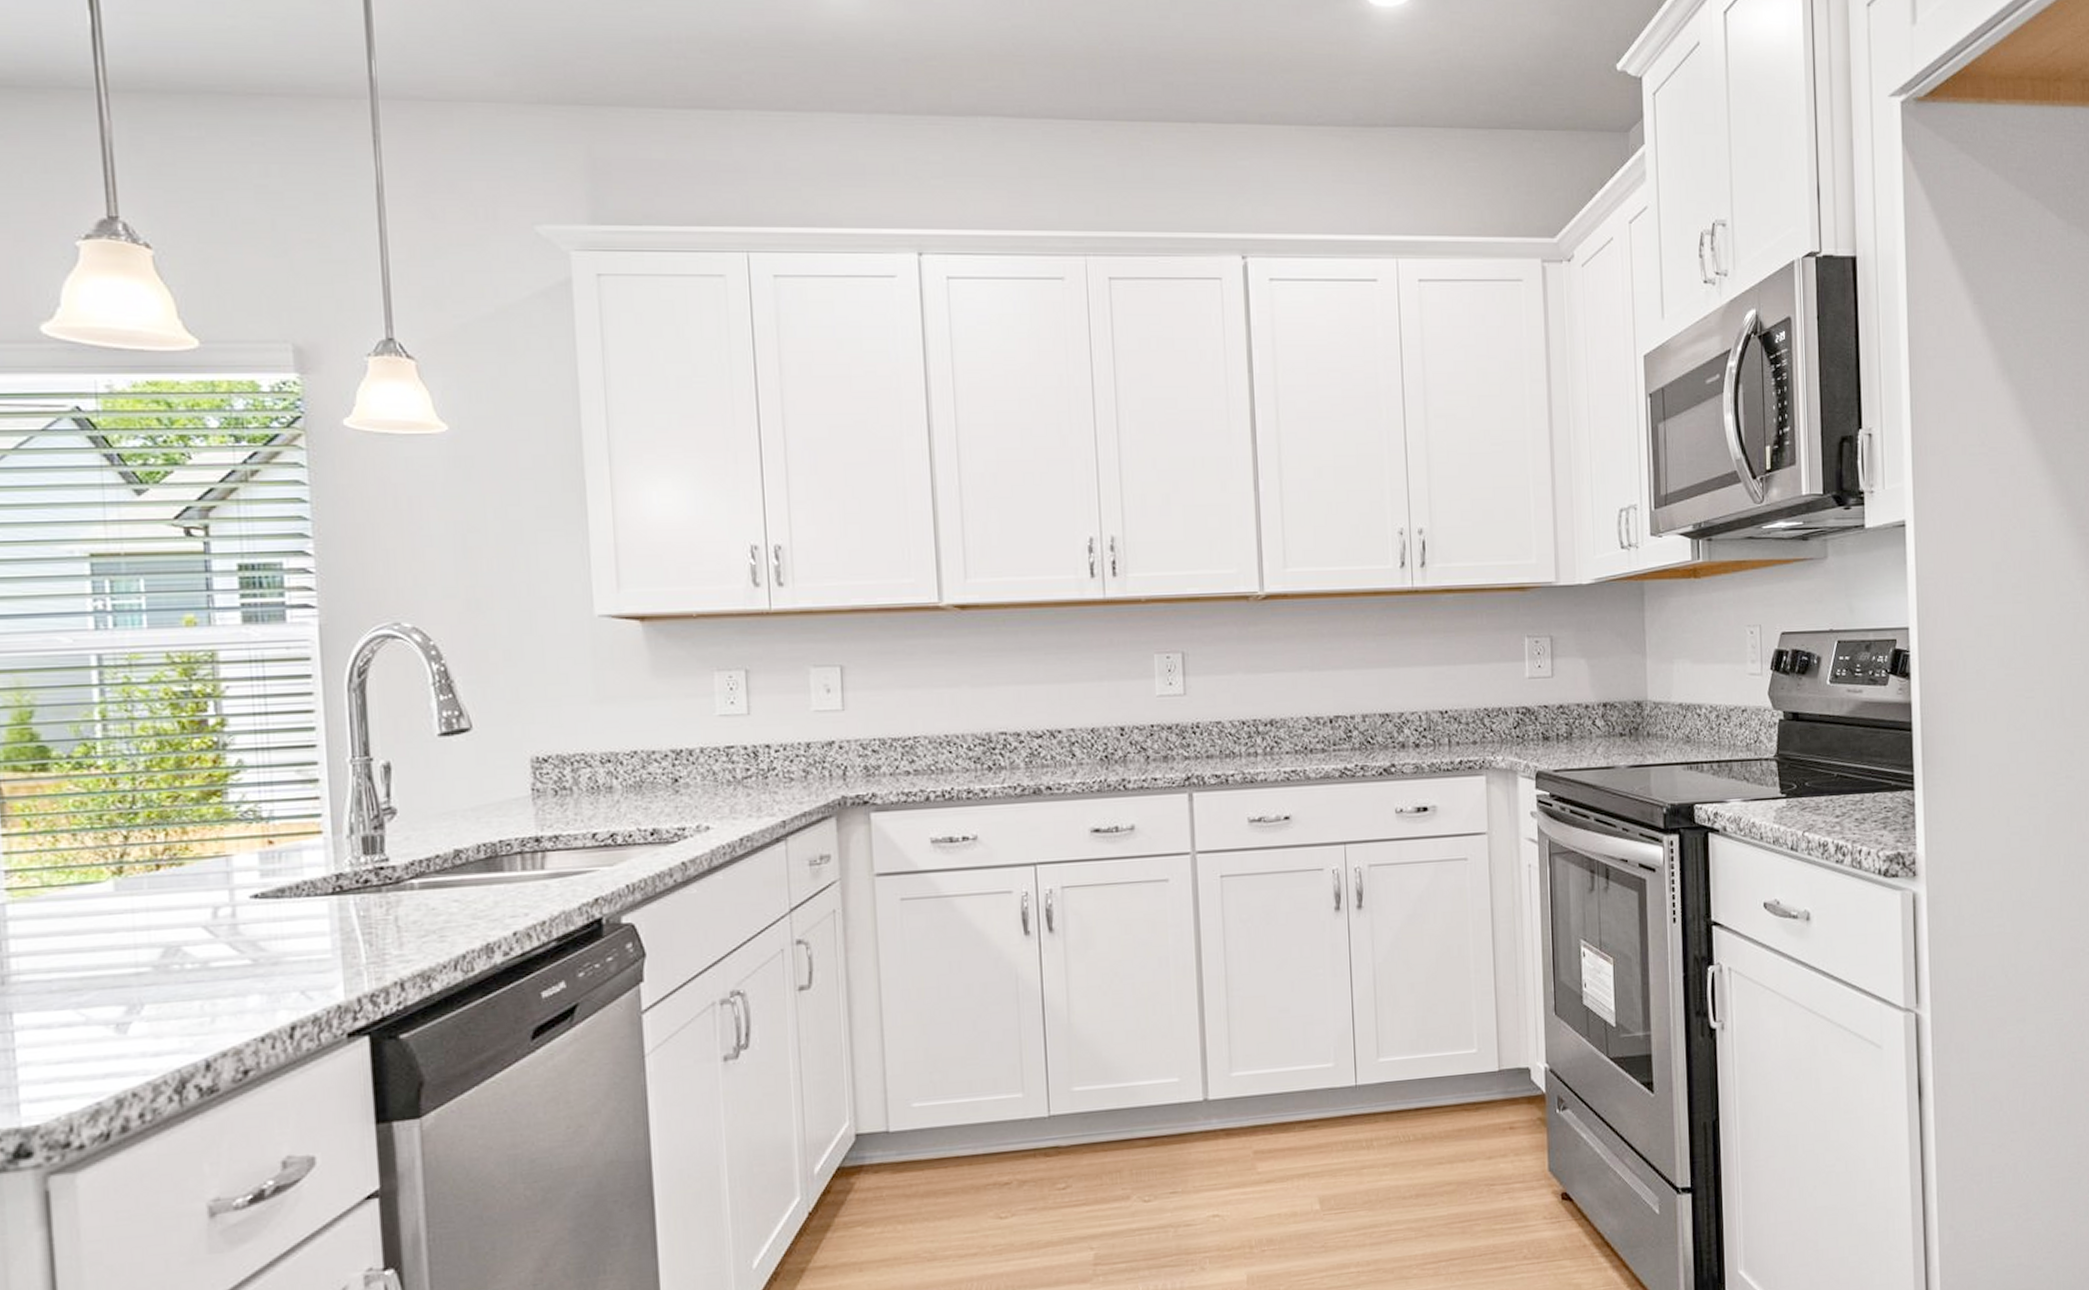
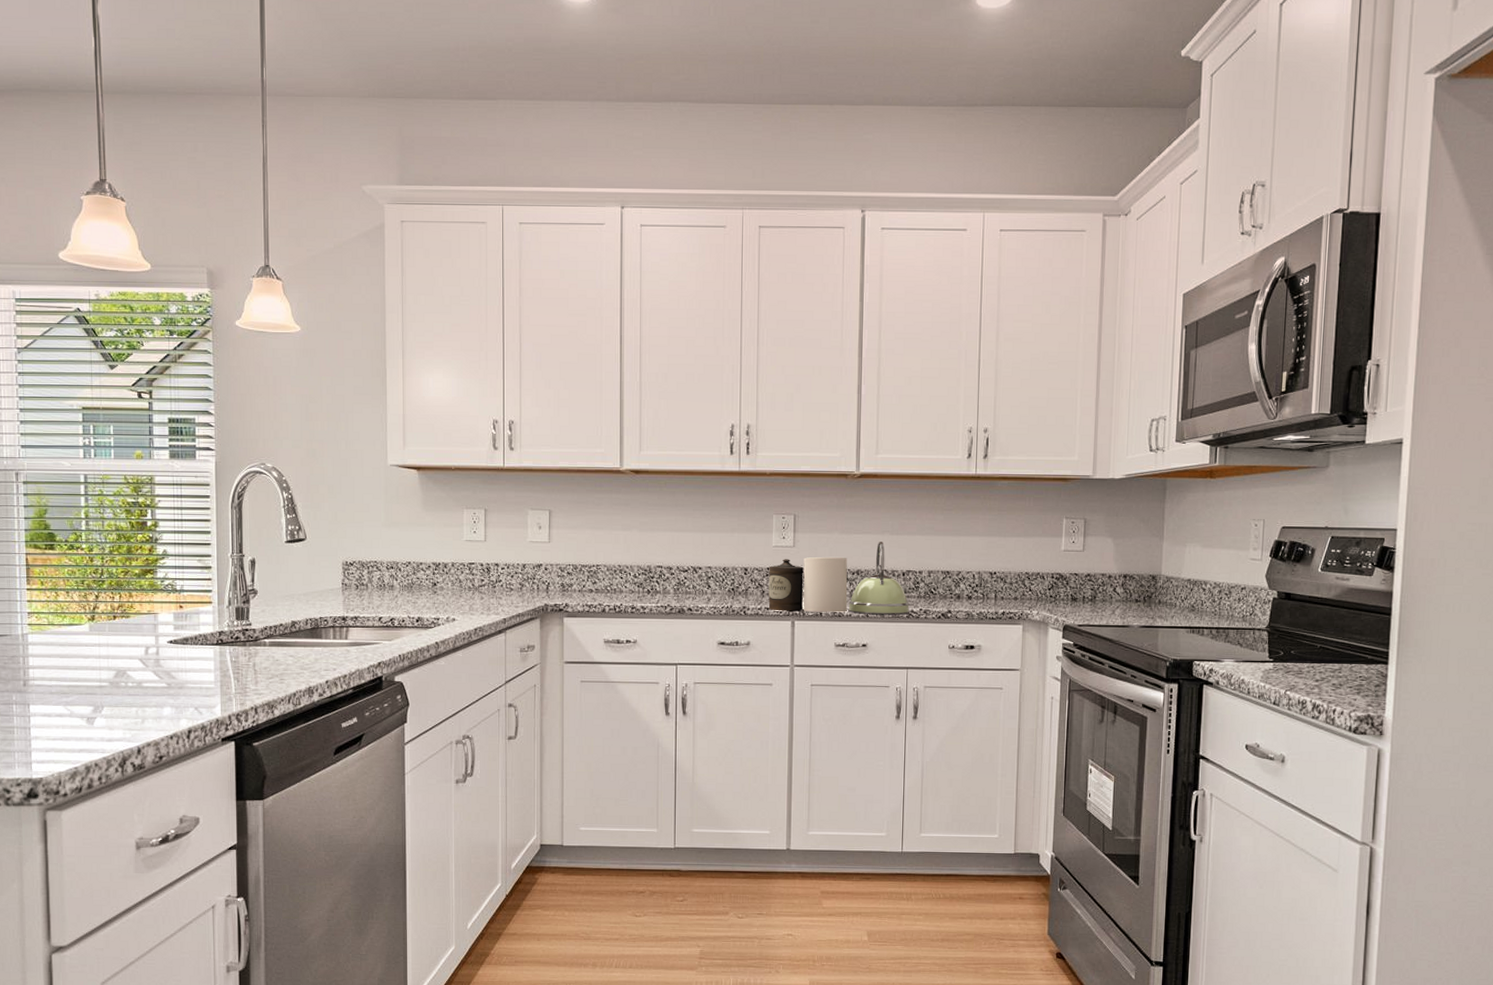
canister: none [1153,711,1202,782] -> present [768,559,803,612]
pen holder: none [1199,704,1261,780] -> present [803,556,848,612]
kettle: none [1261,681,1343,777] -> present [847,542,910,615]

